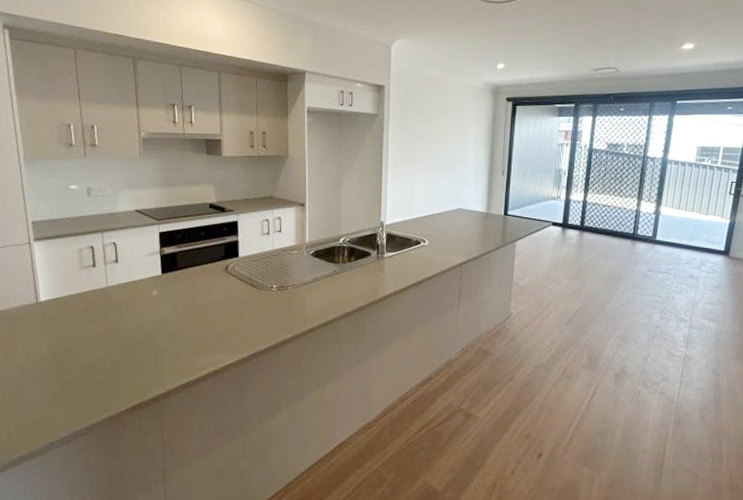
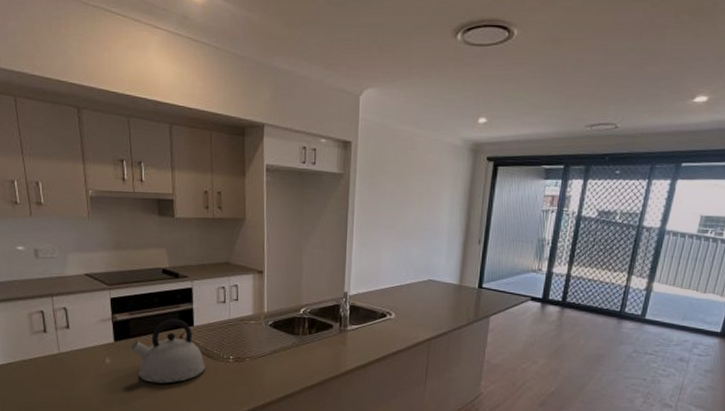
kettle: none [177,250,250,314] -> present [130,318,205,384]

